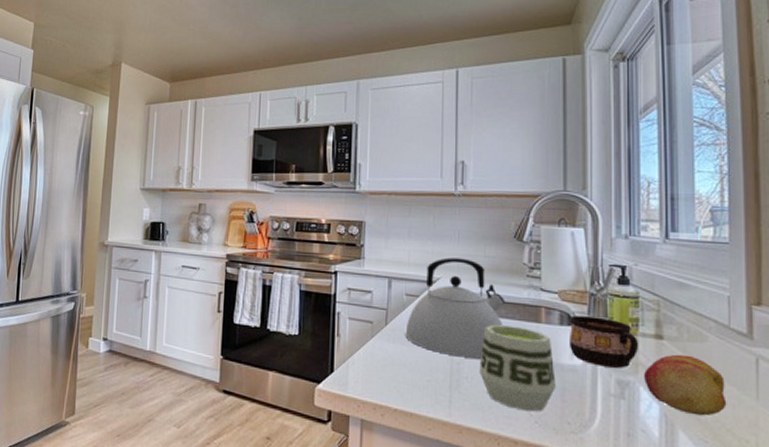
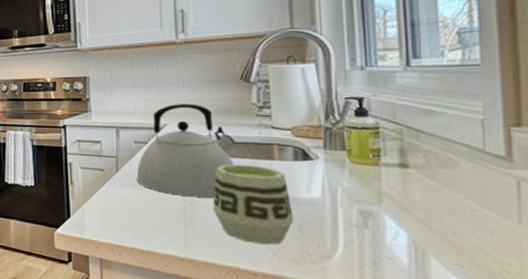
cup: present [570,315,639,368] -> none [305,150,382,199]
fruit: present [644,354,727,416] -> none [389,181,484,242]

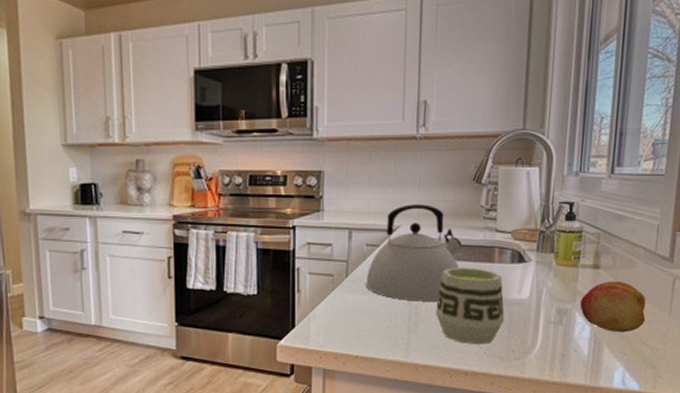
fruit: none [389,181,484,242] -> present [580,281,646,333]

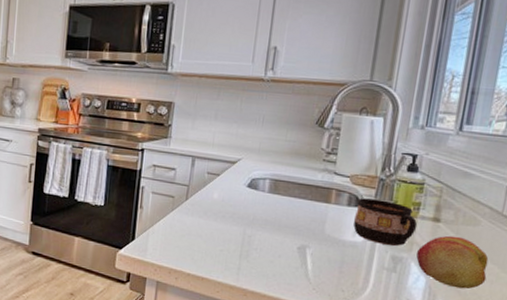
kettle: present [365,204,463,301] -> none [203,140,301,233]
cup: present [436,267,504,345] -> none [268,203,338,280]
cup: none [518,253,579,298] -> present [353,198,418,246]

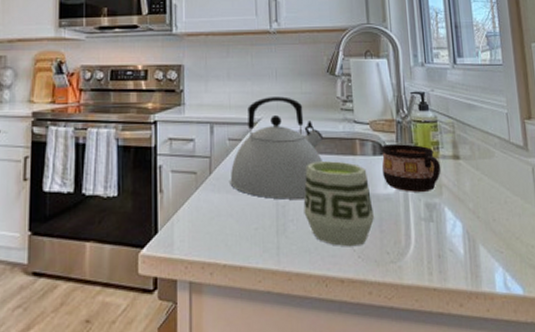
kettle: none [203,140,301,233] -> present [230,96,324,200]
cup: none [268,203,338,280] -> present [303,161,374,247]
fruit: present [416,235,489,289] -> none [447,171,514,228]

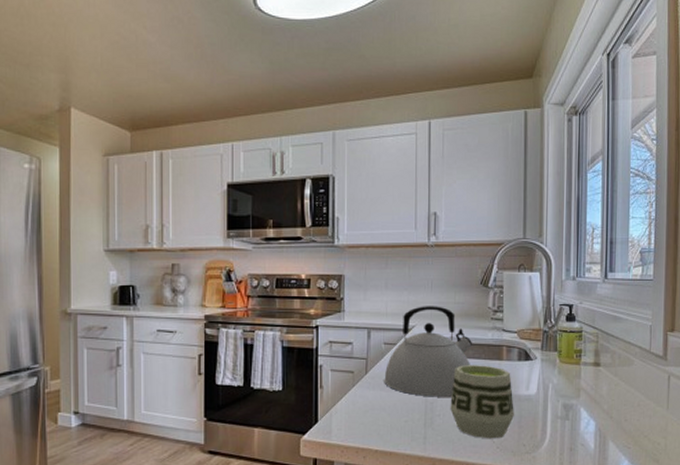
cup: present [381,144,441,192] -> none [526,351,582,394]

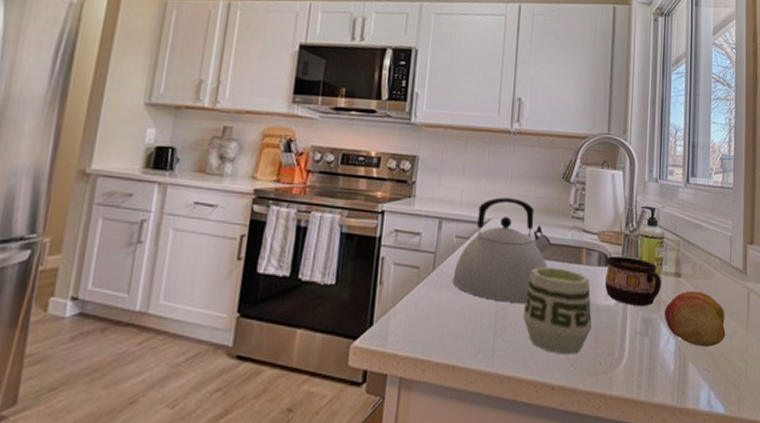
cup: none [526,351,582,394] -> present [605,256,662,306]
fruit: none [584,378,646,427] -> present [664,290,726,347]

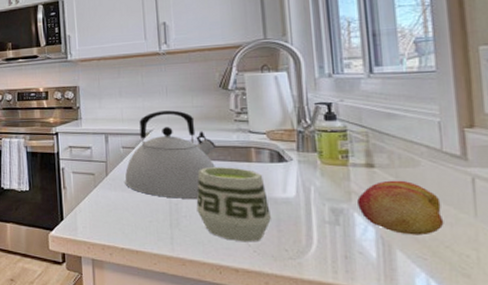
cup: present [605,256,662,306] -> none [280,152,351,197]

